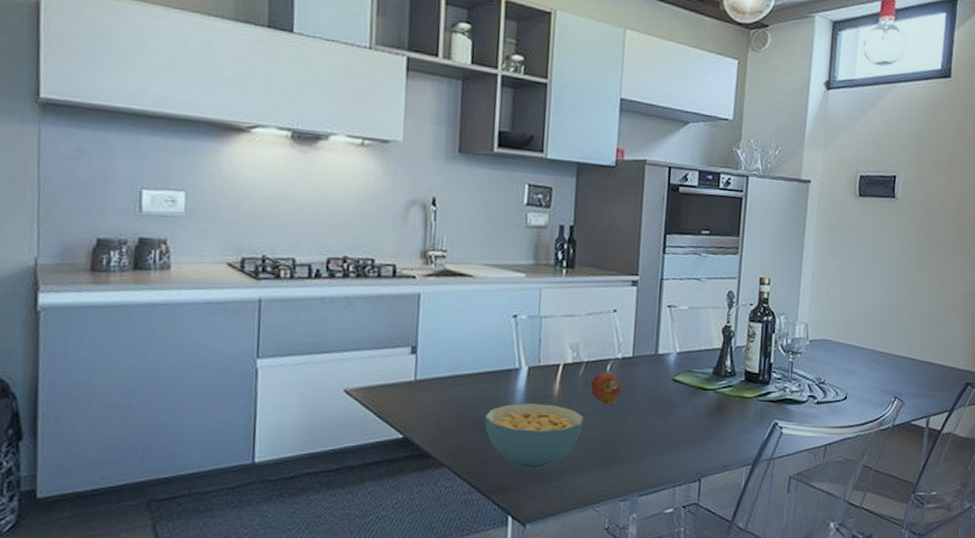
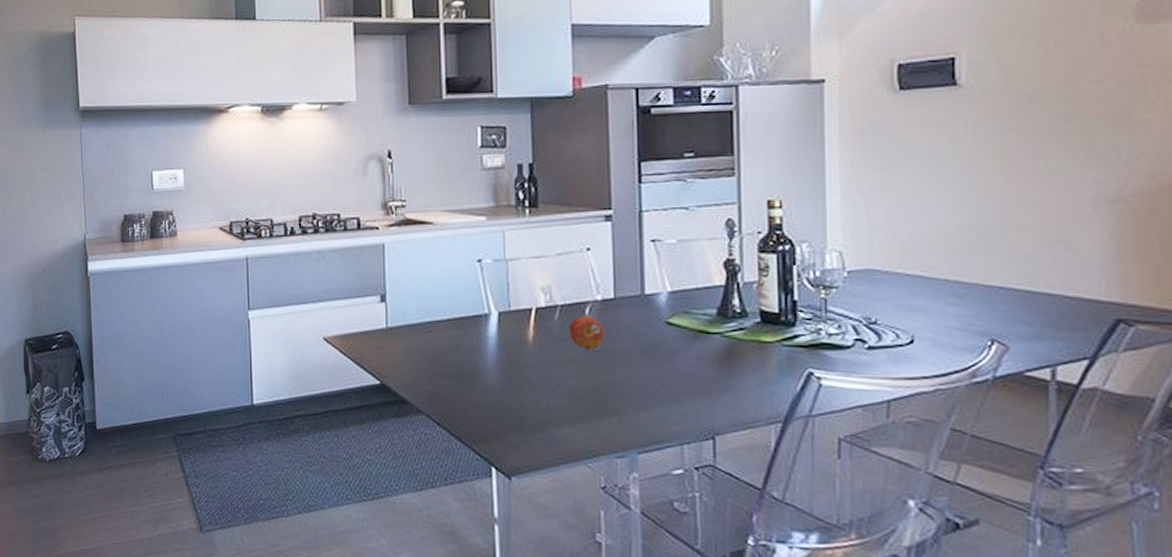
cereal bowl: present [484,403,583,469] -> none [457,350,564,419]

